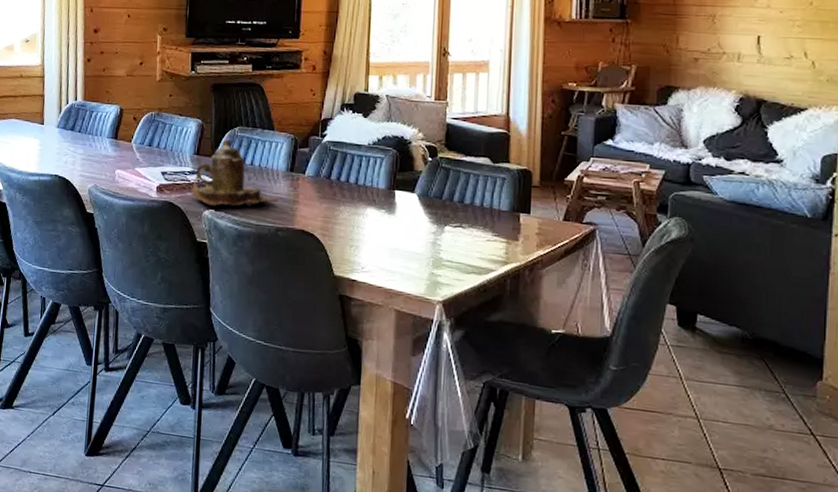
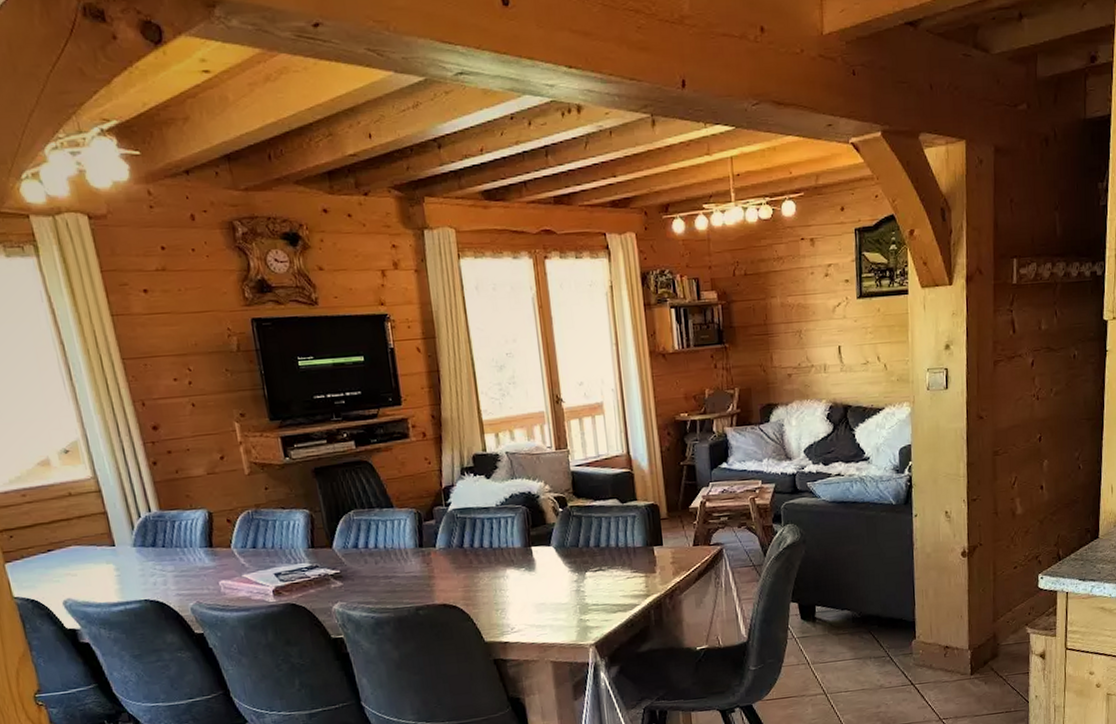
teapot: present [192,139,279,208] -> none [314,525,413,599]

